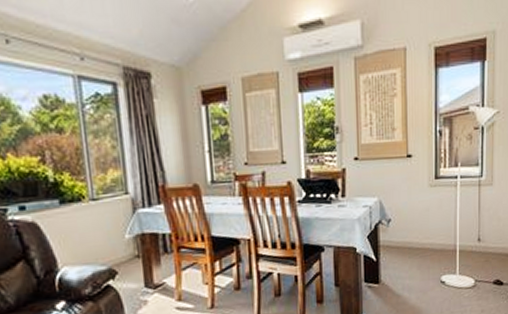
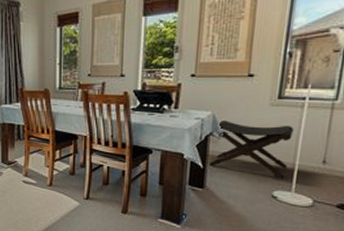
footstool: none [381,205,451,261] -> present [208,121,293,178]

